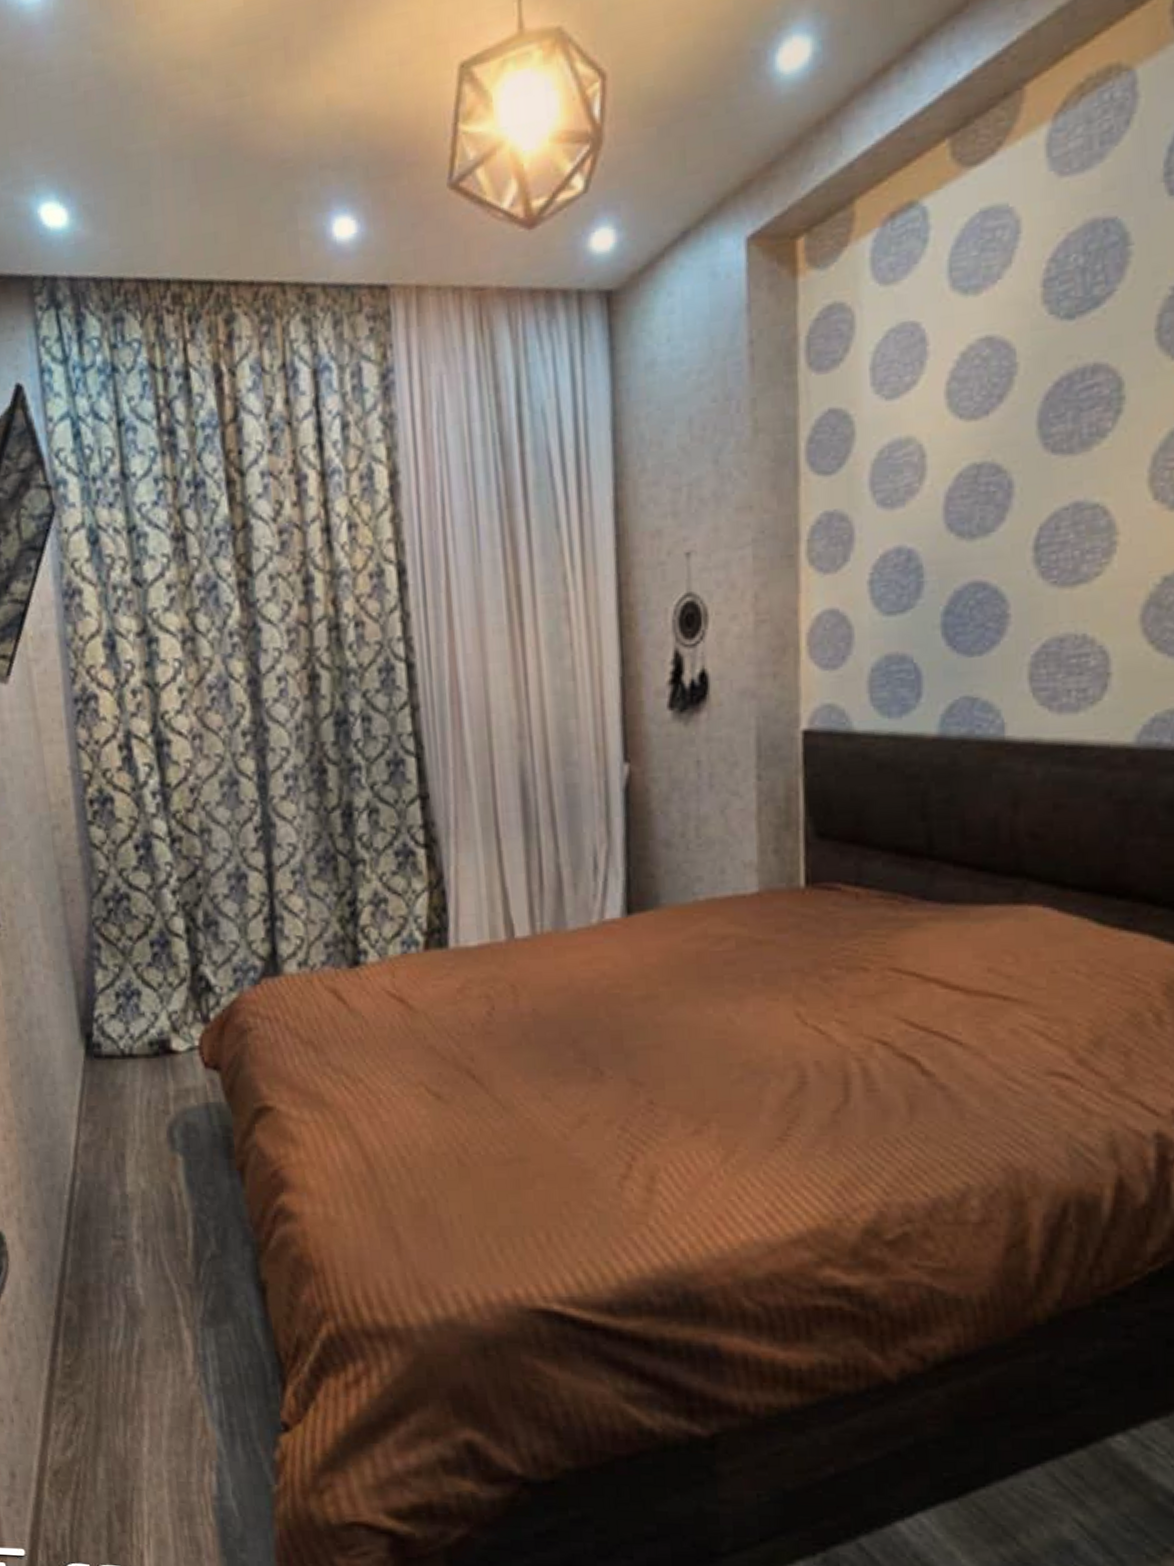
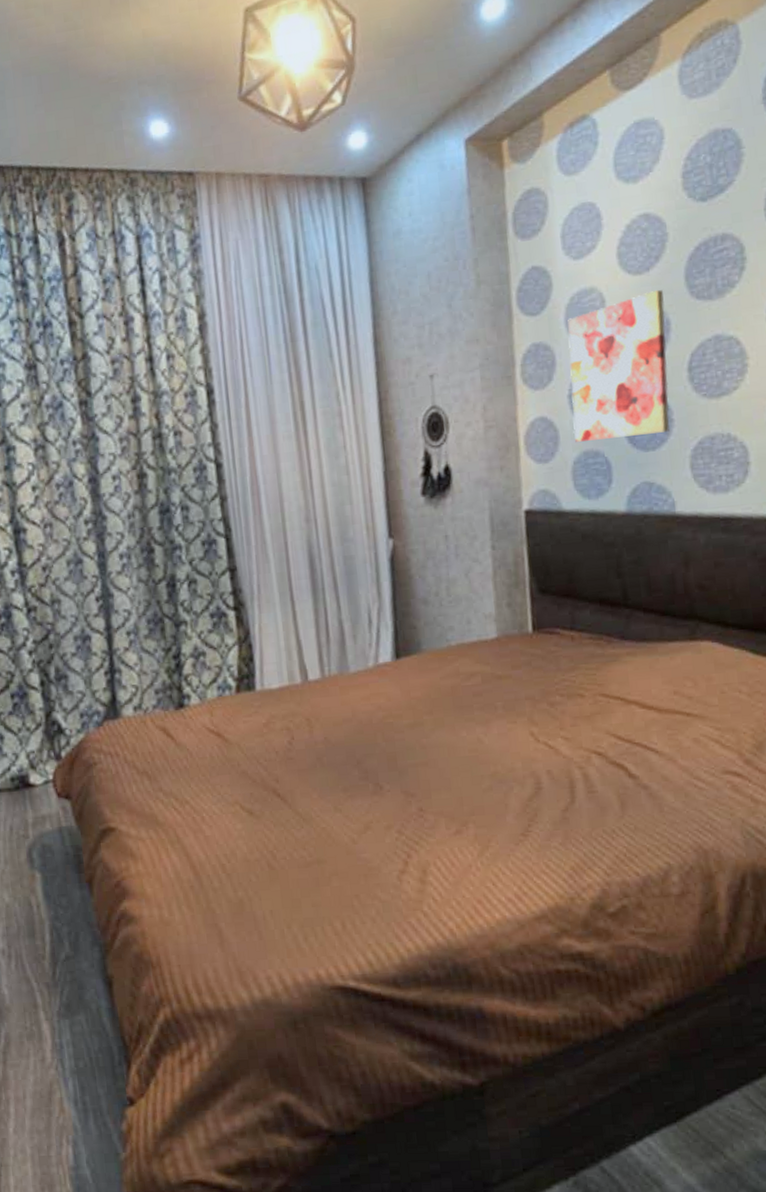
wall art: none [872,440,1007,643] -> present [568,289,671,442]

